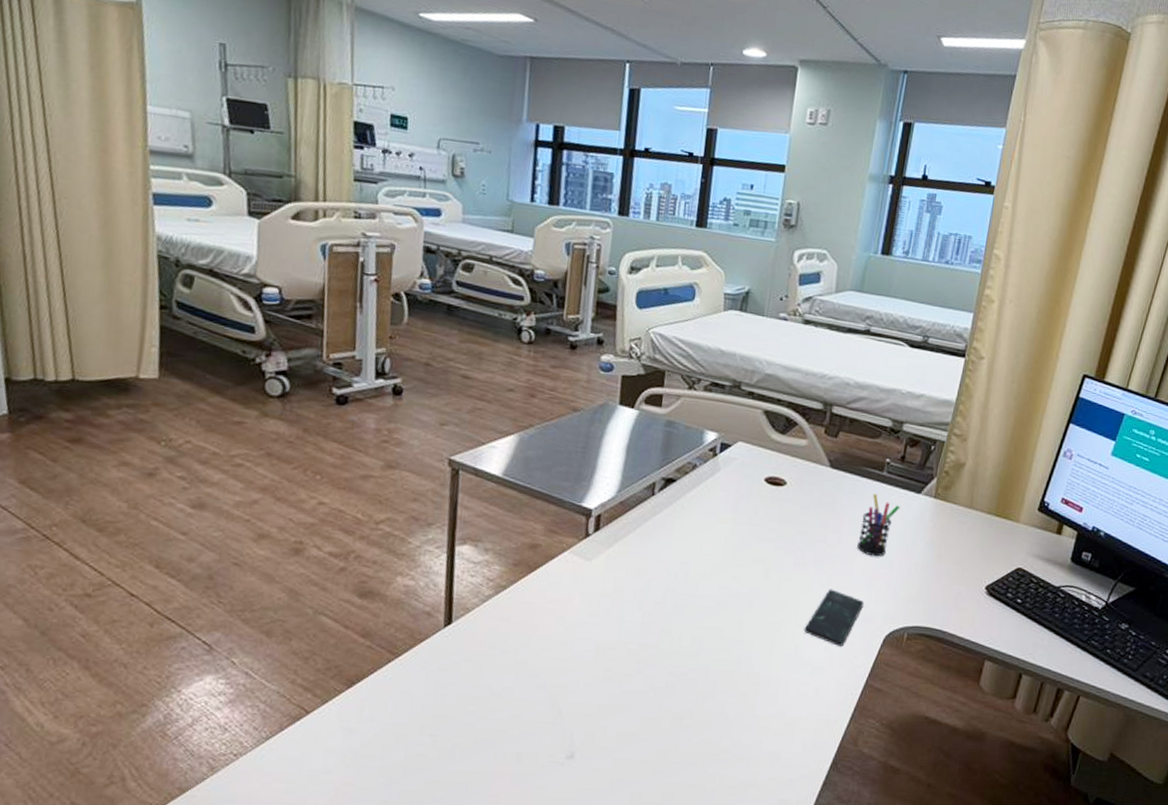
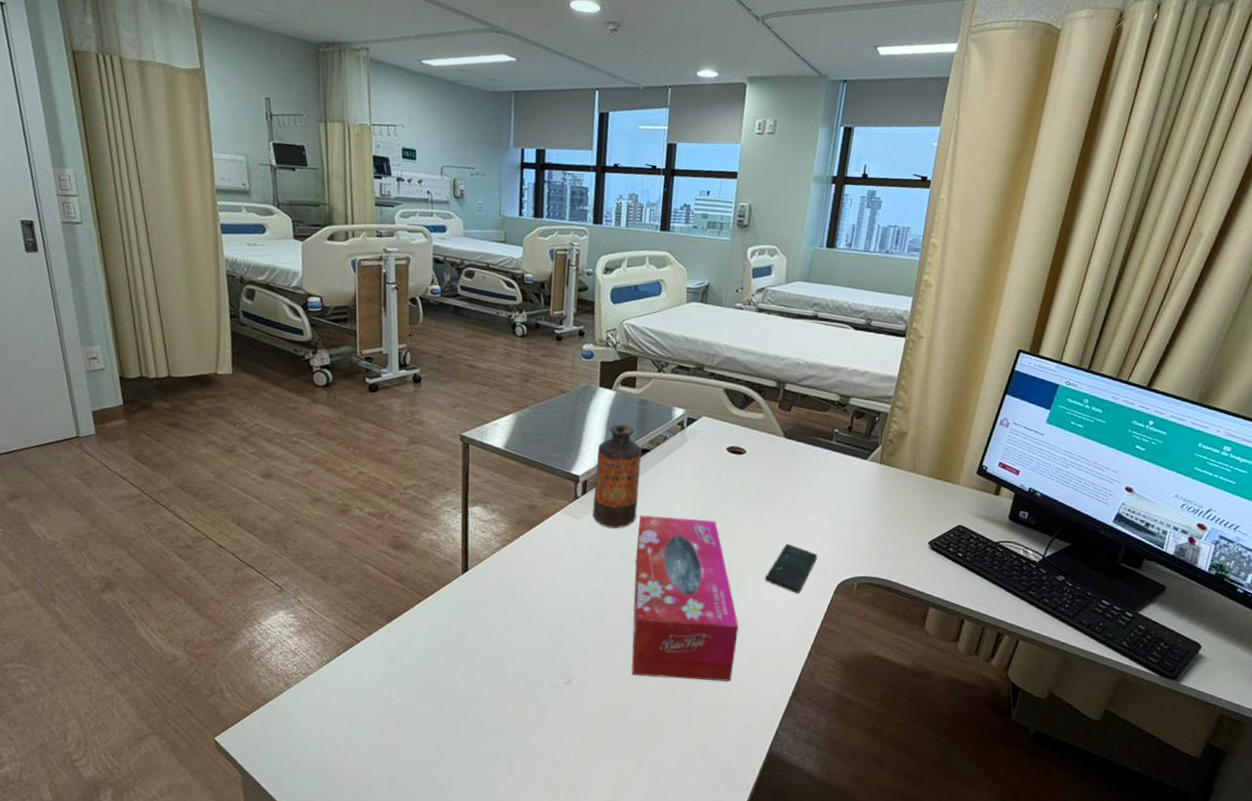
bottle: none [606,448,667,572] -> present [592,423,642,529]
tissue box: none [646,556,773,751] -> present [631,515,739,682]
pen holder: present [857,494,900,557] -> none [810,460,849,516]

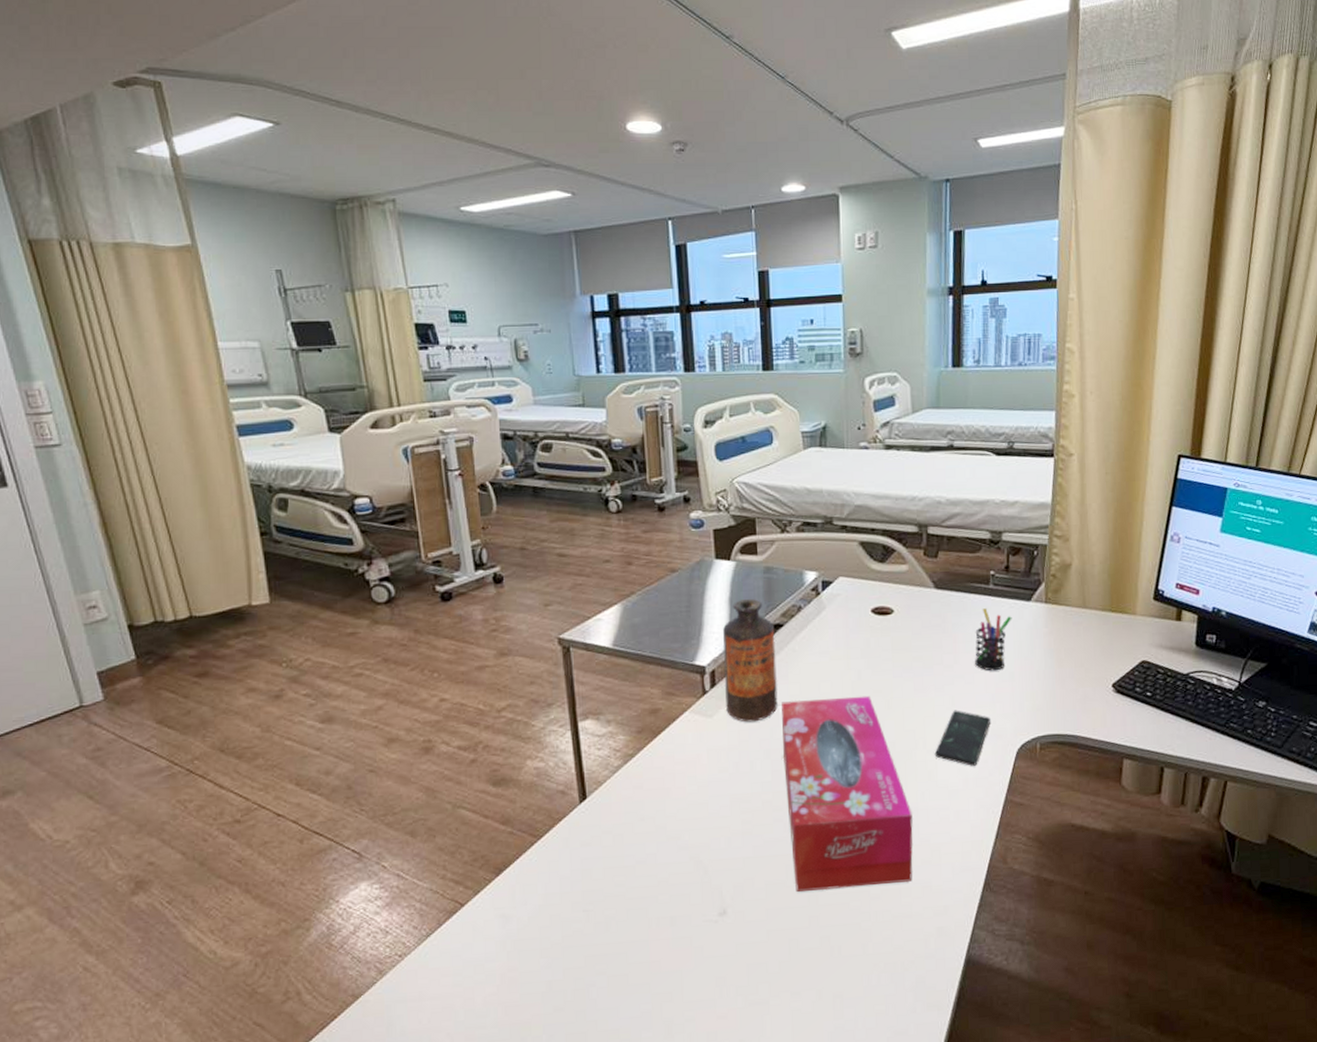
pen holder: none [810,460,849,516] -> present [975,608,1012,671]

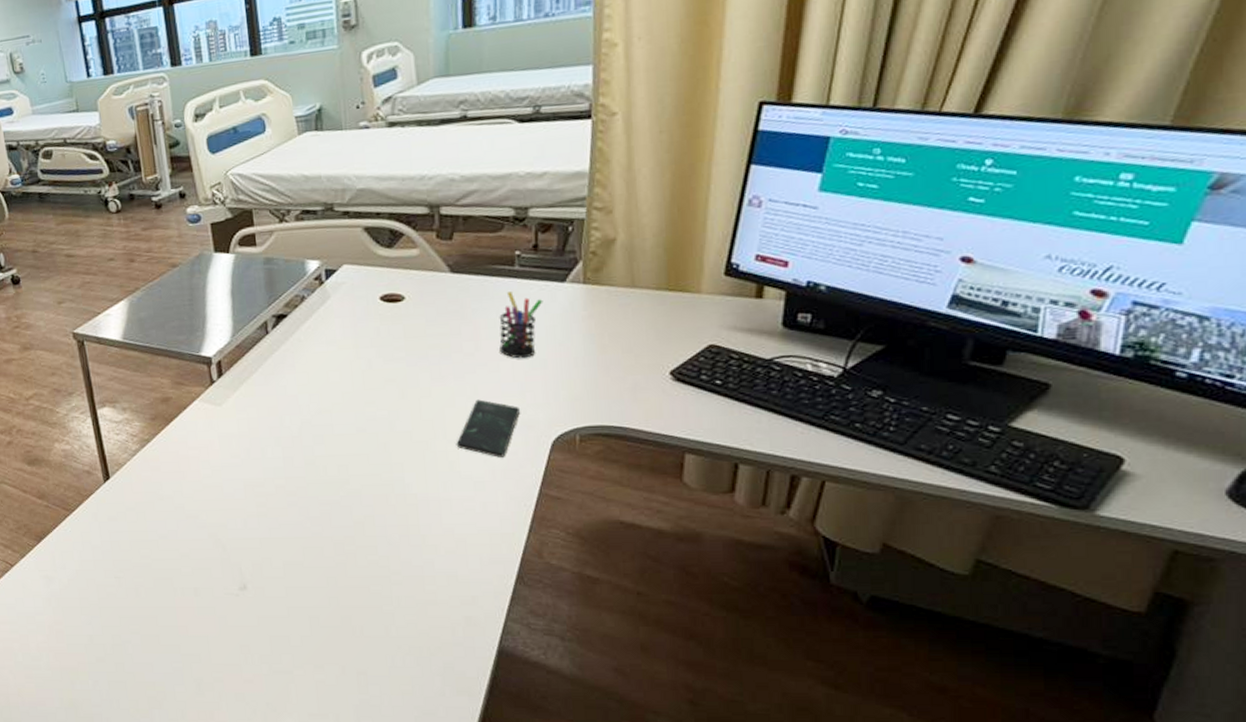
bottle: present [723,598,778,723] -> none [226,290,286,411]
tissue box: present [782,695,913,892] -> none [289,384,436,573]

